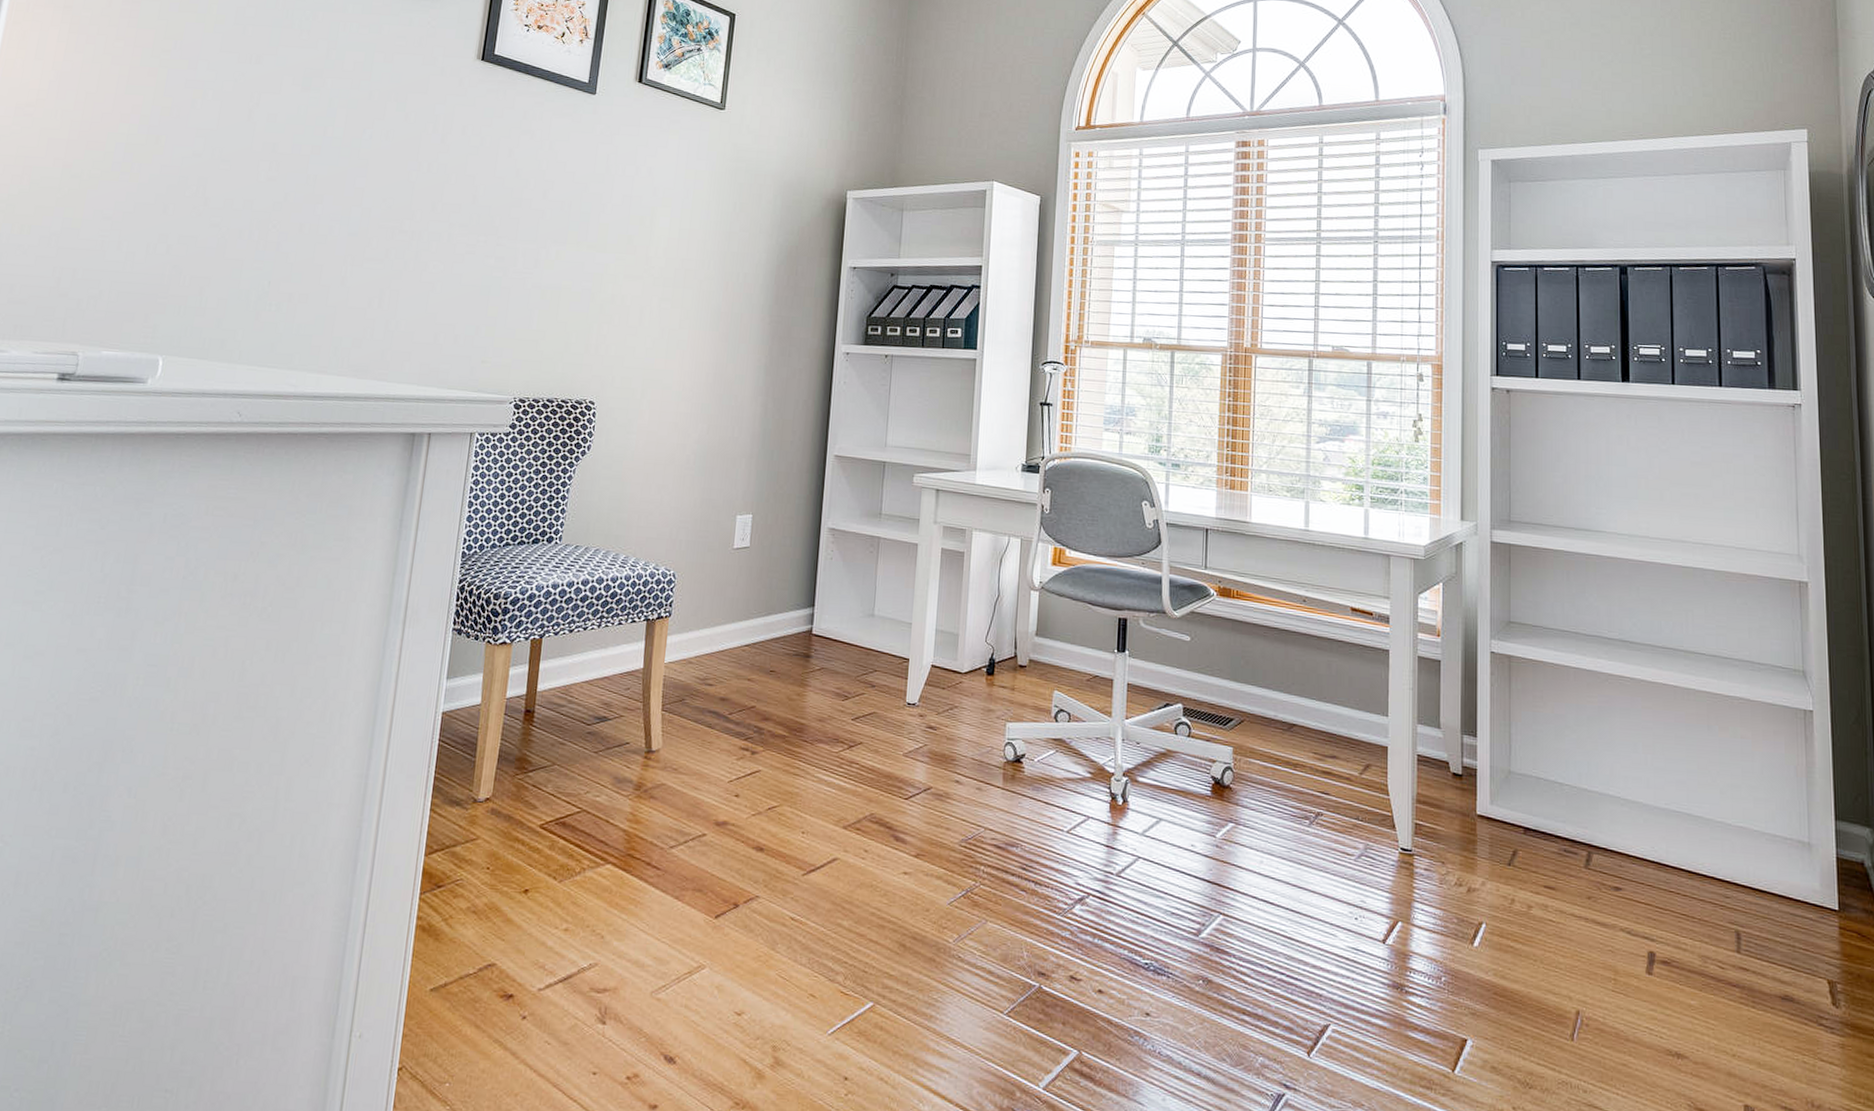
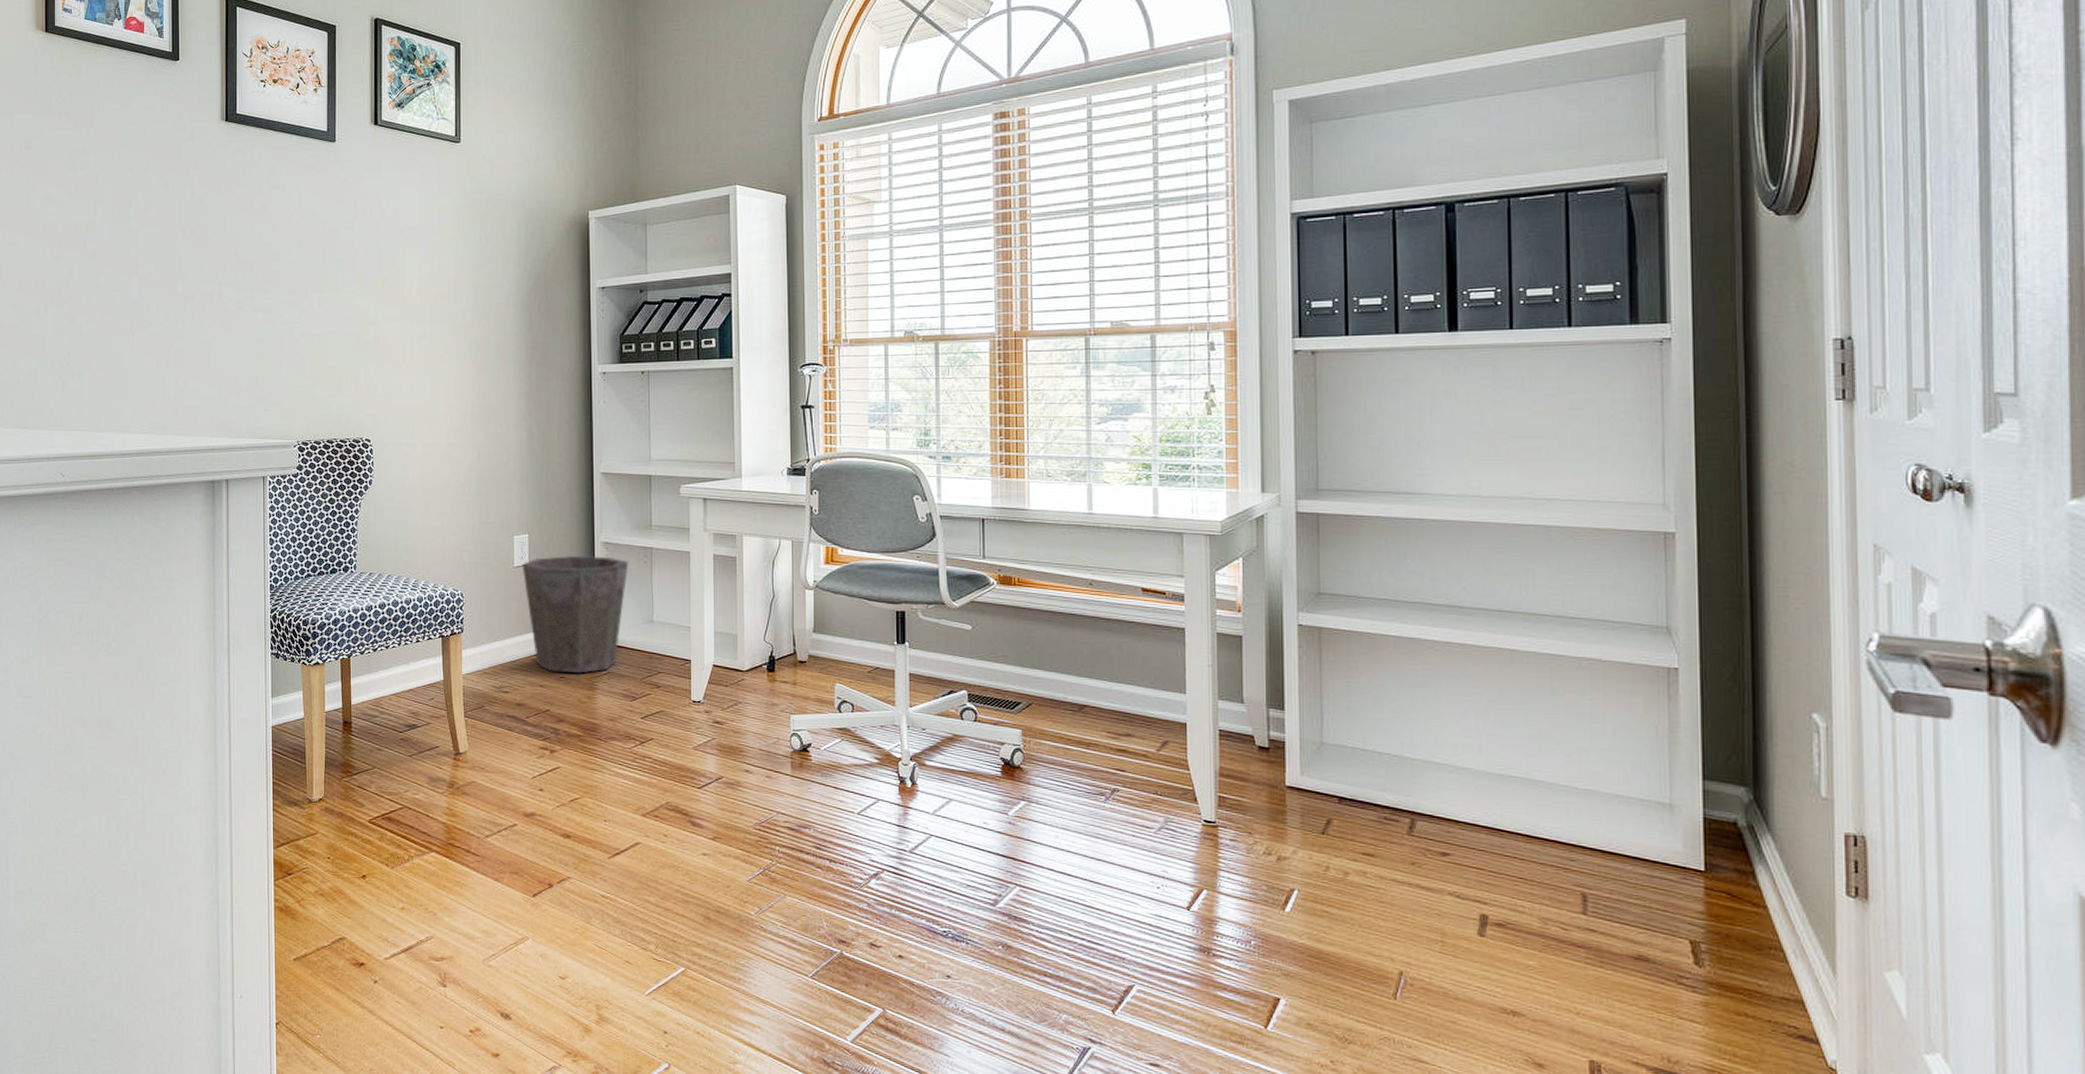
waste bin: none [741,539,854,668] -> present [522,555,629,674]

